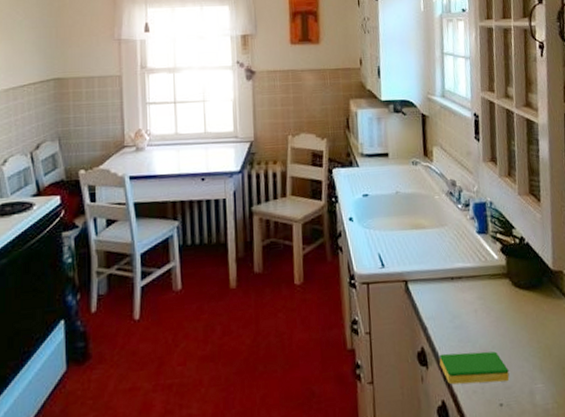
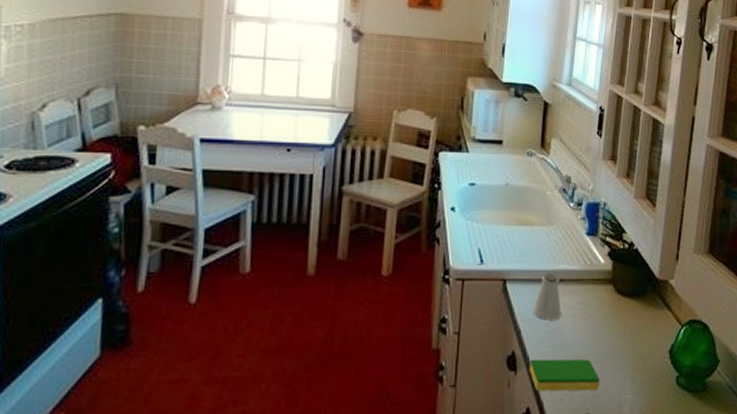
saltshaker: none [436,271,464,317] -> present [533,273,561,320]

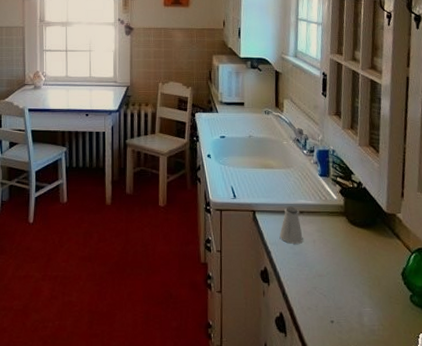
dish sponge: present [529,358,600,392] -> none [279,274,341,303]

